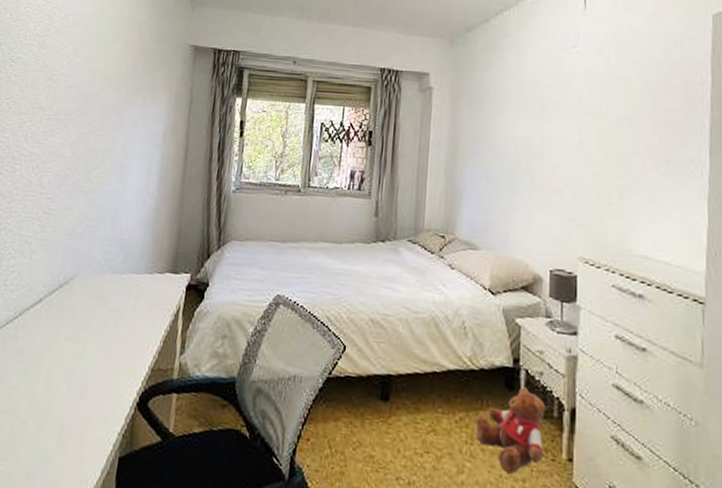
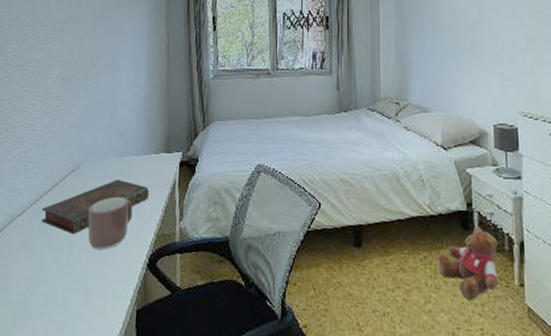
book: none [18,300,148,361] -> present [41,179,149,234]
mug: none [70,319,127,383] -> present [87,196,133,250]

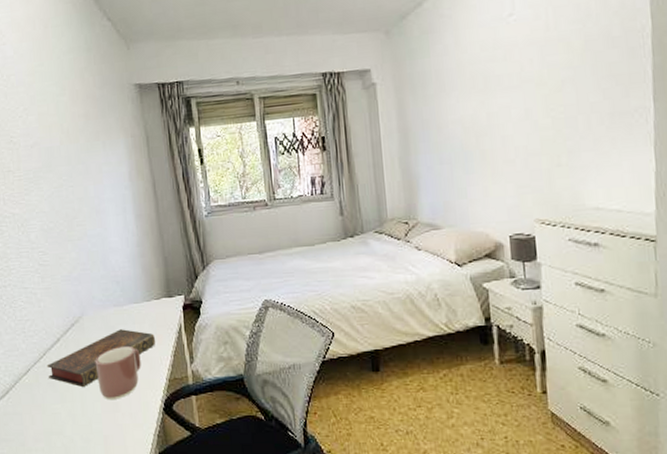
teddy bear: present [438,227,499,301] -> none [458,340,521,412]

